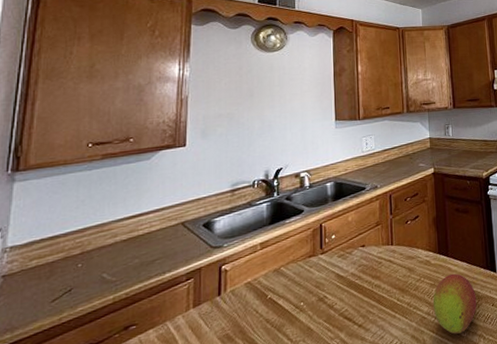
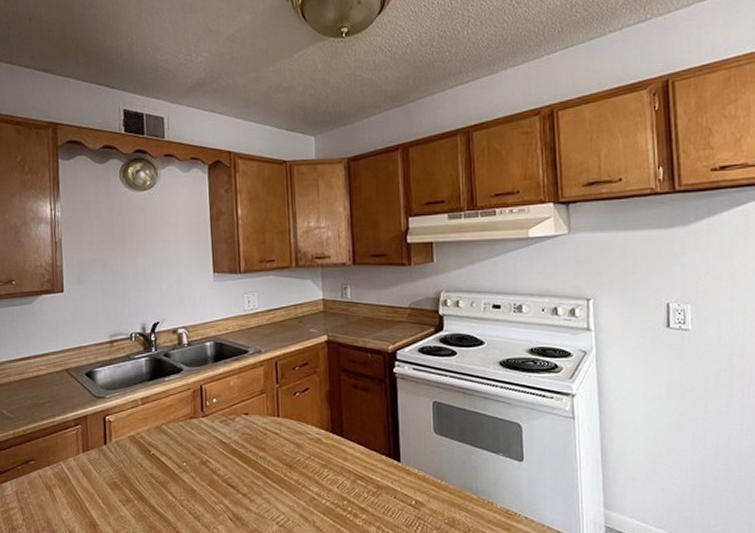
fruit: present [432,273,477,335] -> none [324,456,376,521]

